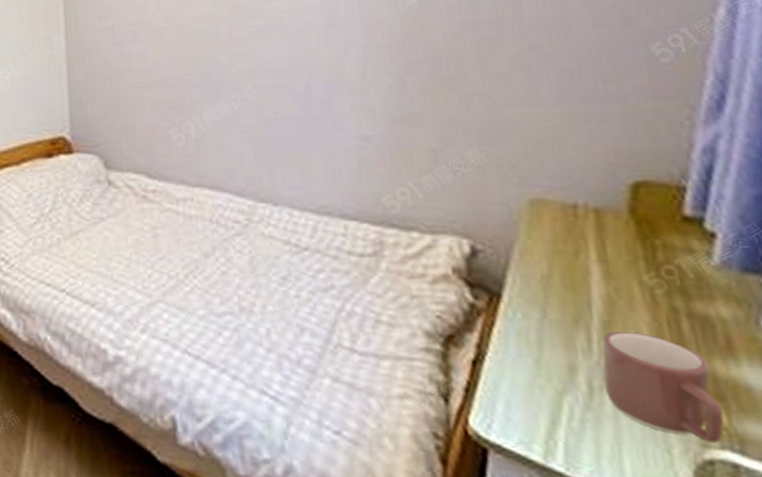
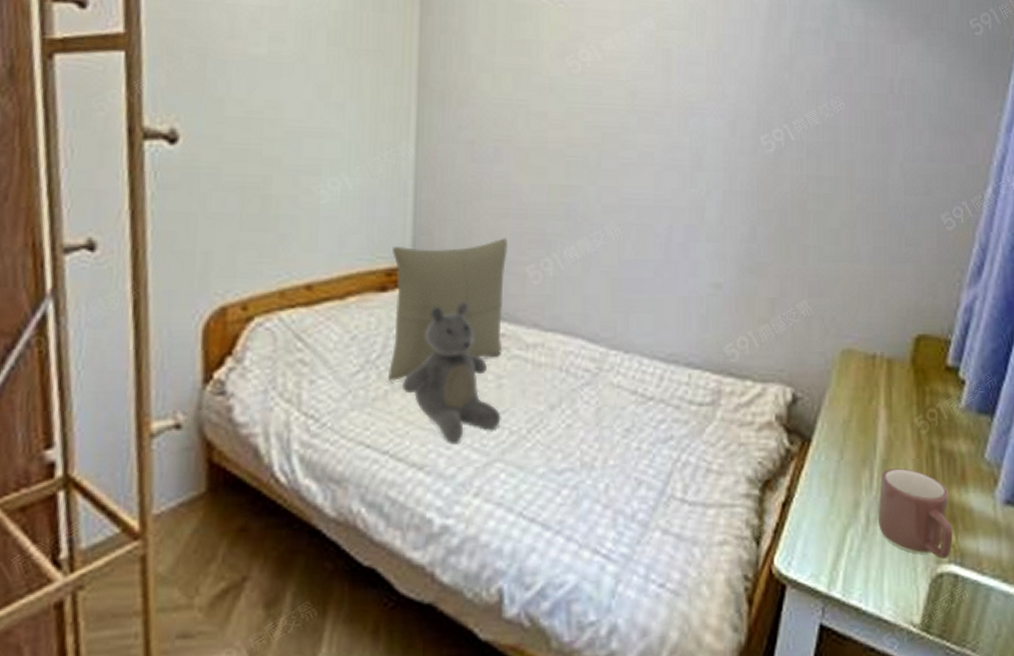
pillow: none [54,107,155,231] -> present [388,238,509,381]
teddy bear: none [72,162,160,284] -> present [403,301,501,442]

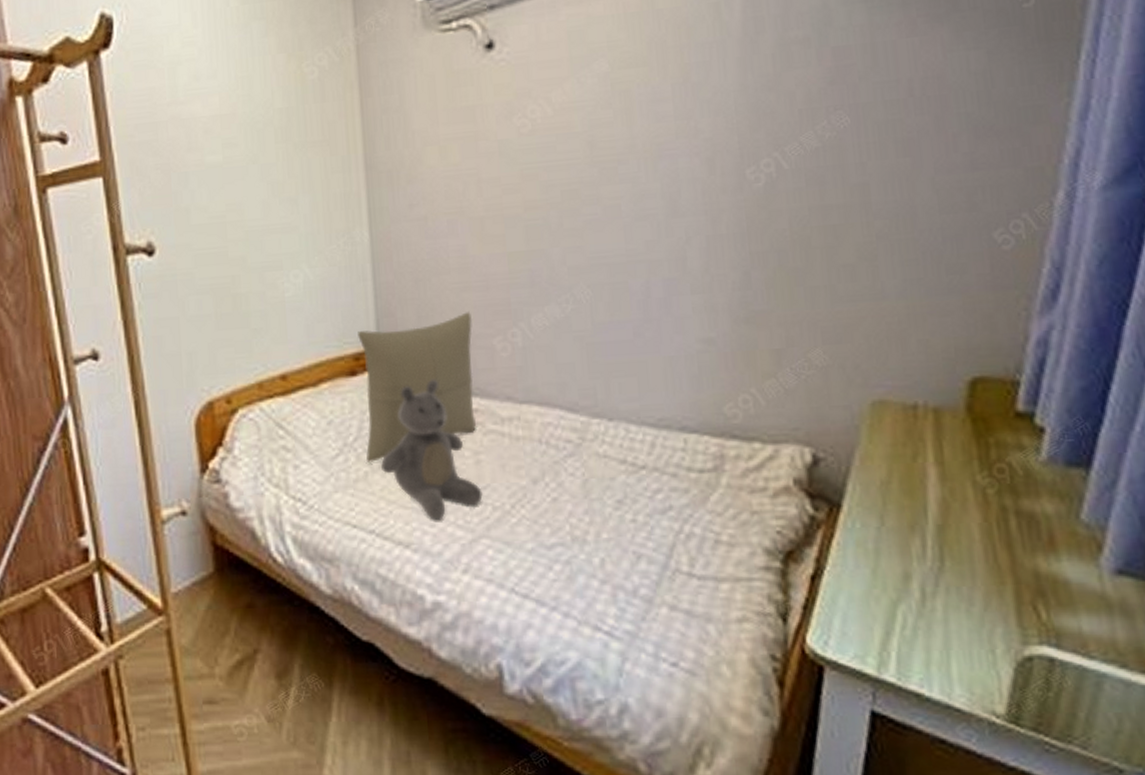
mug: present [878,468,953,559] -> none [936,534,1043,639]

